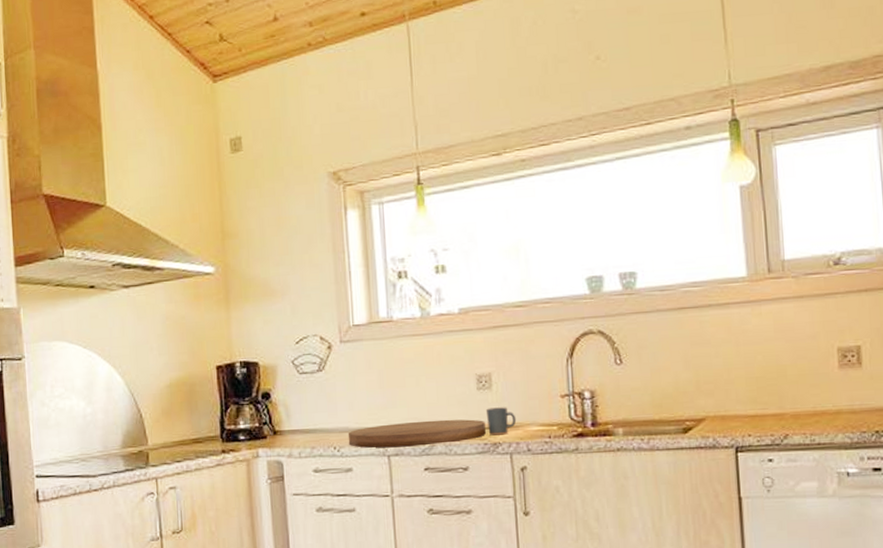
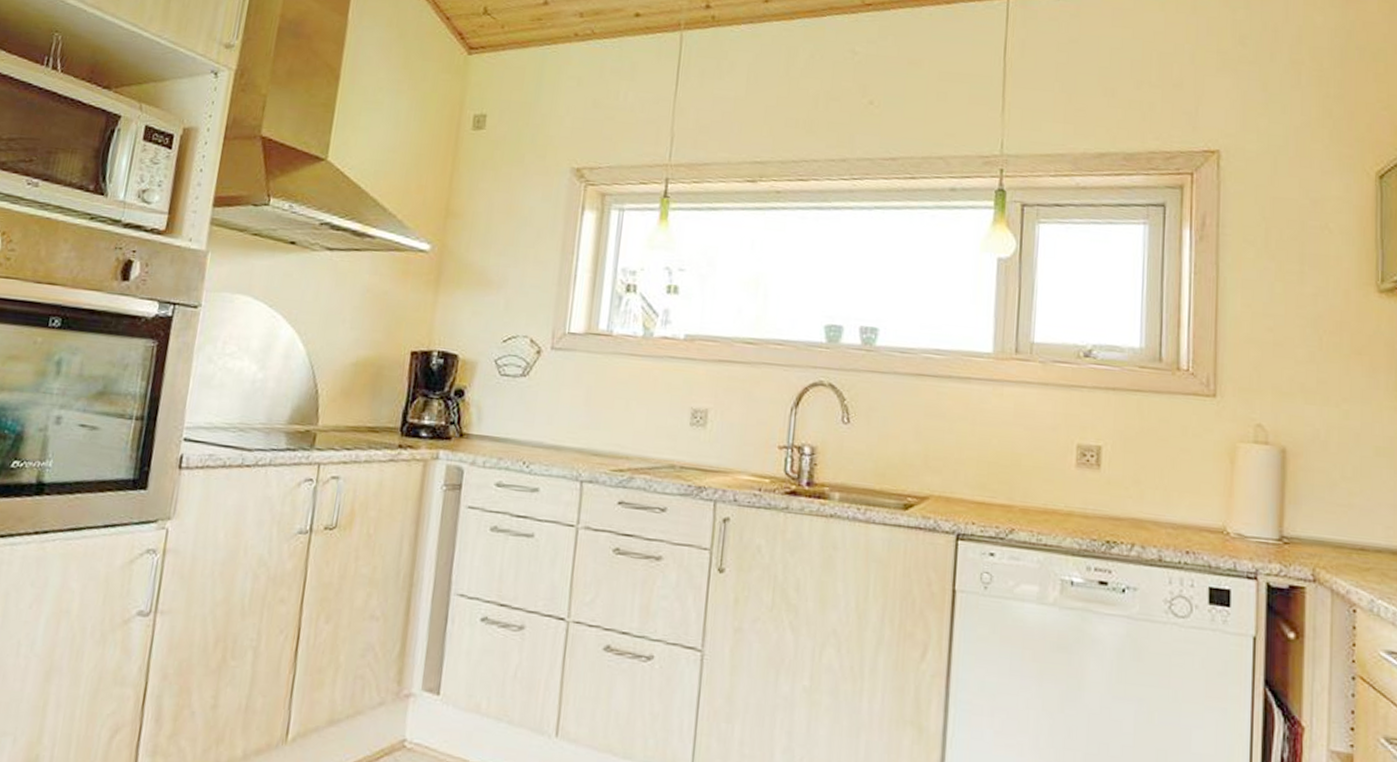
cutting board: present [347,419,486,448] -> none [540,445,693,478]
mug: present [485,407,517,436] -> none [695,447,727,479]

